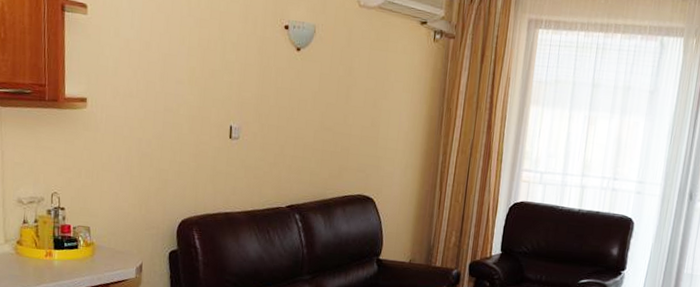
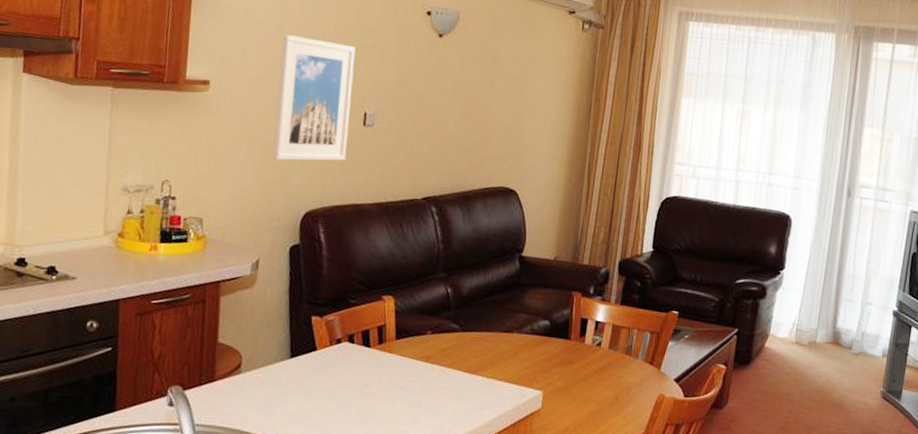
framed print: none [148,51,219,173] -> present [272,34,356,161]

